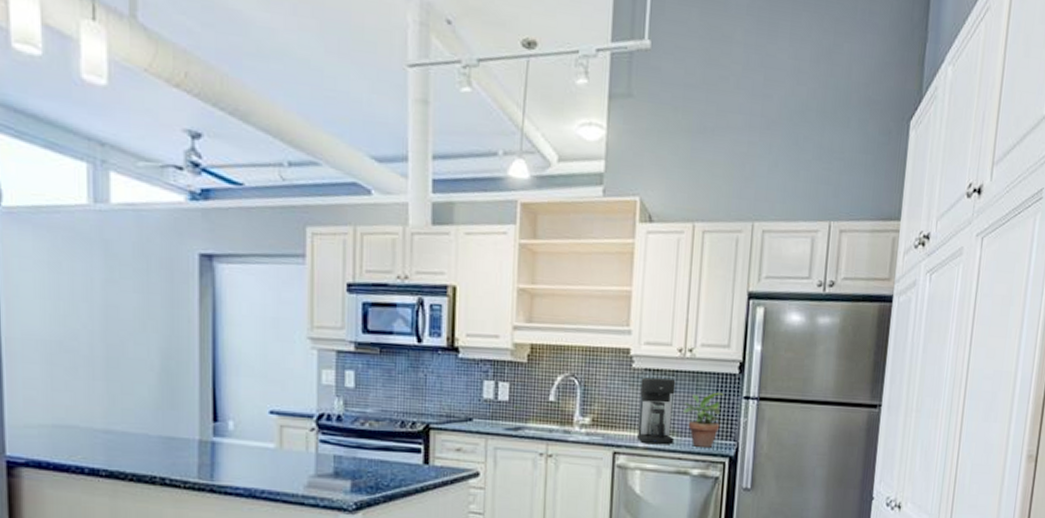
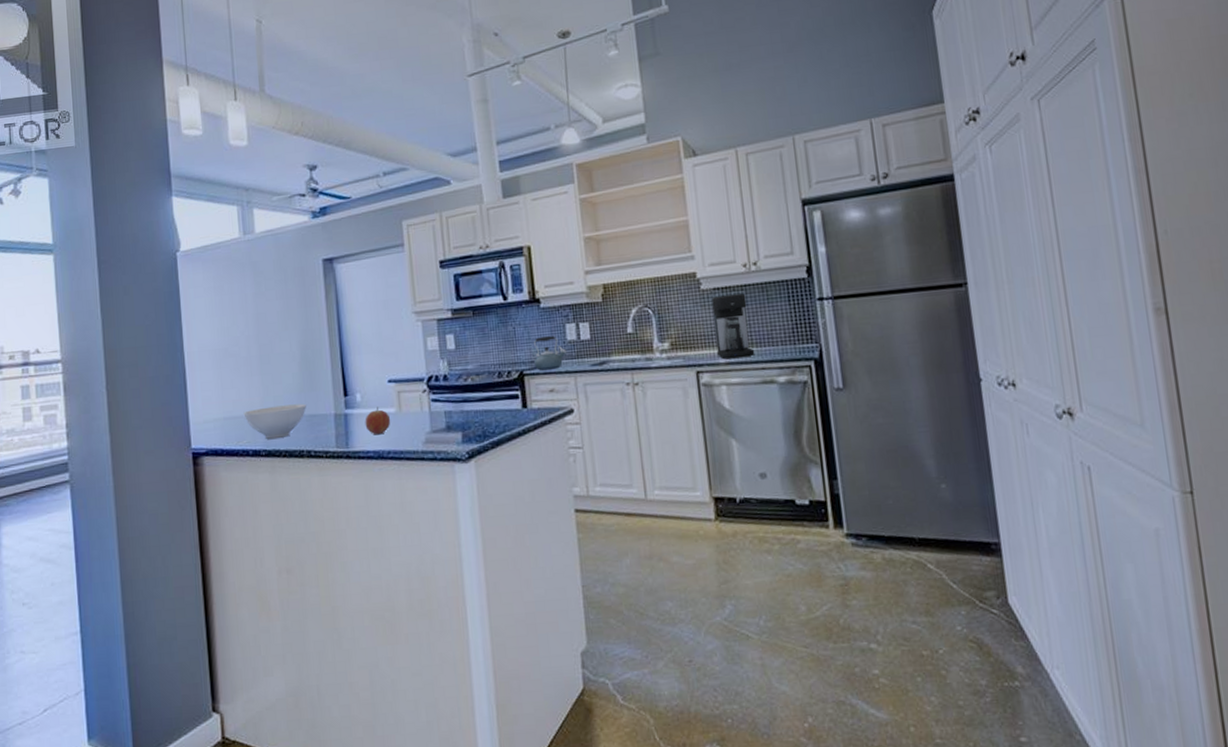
bowl: none [79,420,163,459] -> present [243,403,306,440]
fruit: none [236,439,269,471] -> present [365,407,391,435]
kettle: none [442,390,481,428] -> present [533,336,567,371]
potted plant: present [683,392,724,447] -> none [757,298,800,355]

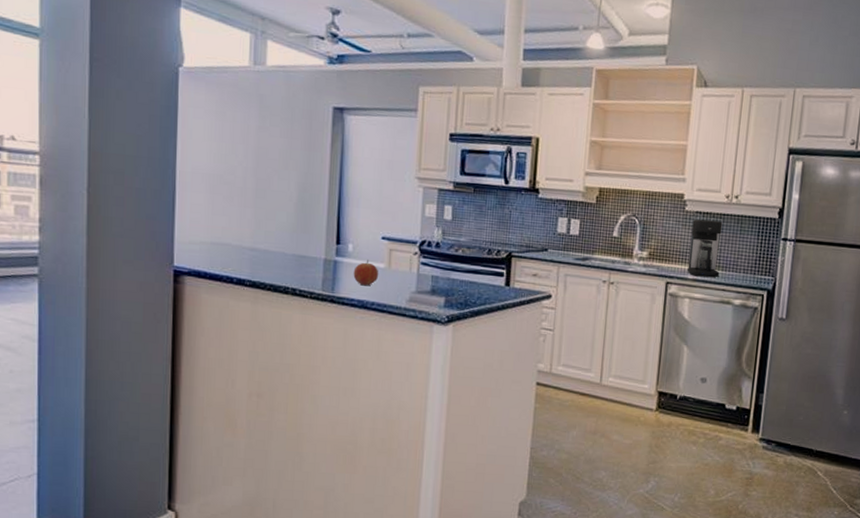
bowl: present [243,403,306,440] -> none [232,239,297,273]
kettle: present [533,336,567,371] -> none [522,224,556,257]

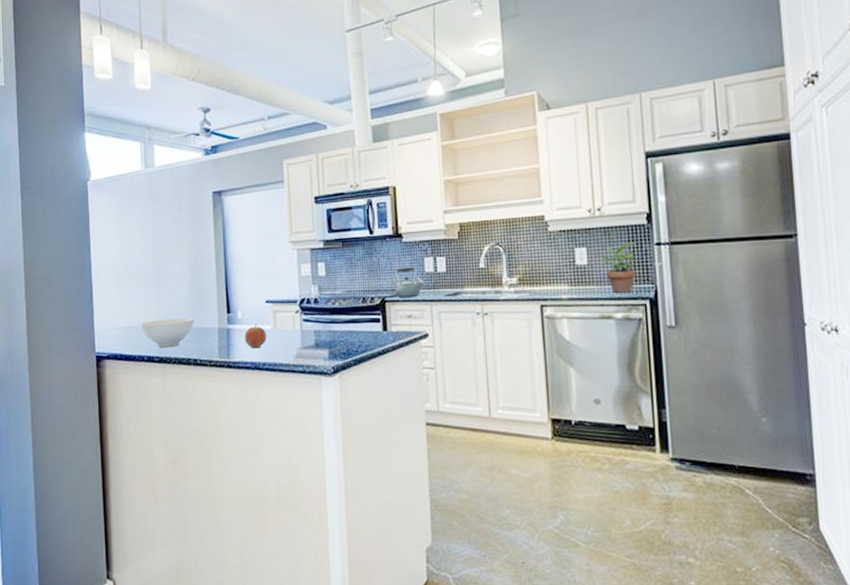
bowl: none [232,239,297,273] -> present [140,318,194,348]
kettle: none [522,224,556,257] -> present [394,267,425,298]
coffee maker: present [688,219,723,277] -> none [558,236,595,295]
potted plant: none [728,233,764,281] -> present [599,242,637,293]

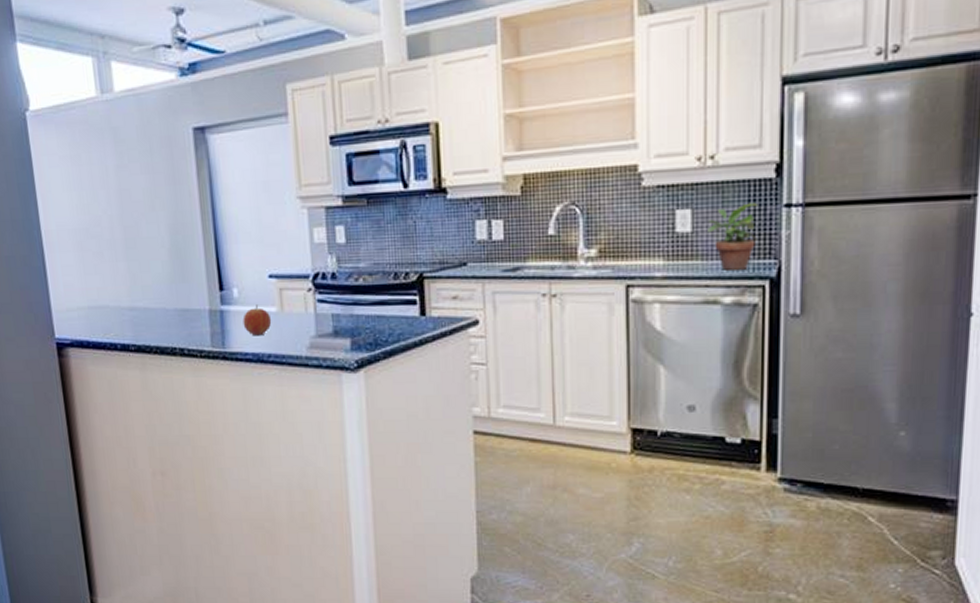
bowl: present [140,318,194,348] -> none [109,296,178,334]
kettle: present [394,267,425,298] -> none [435,233,476,274]

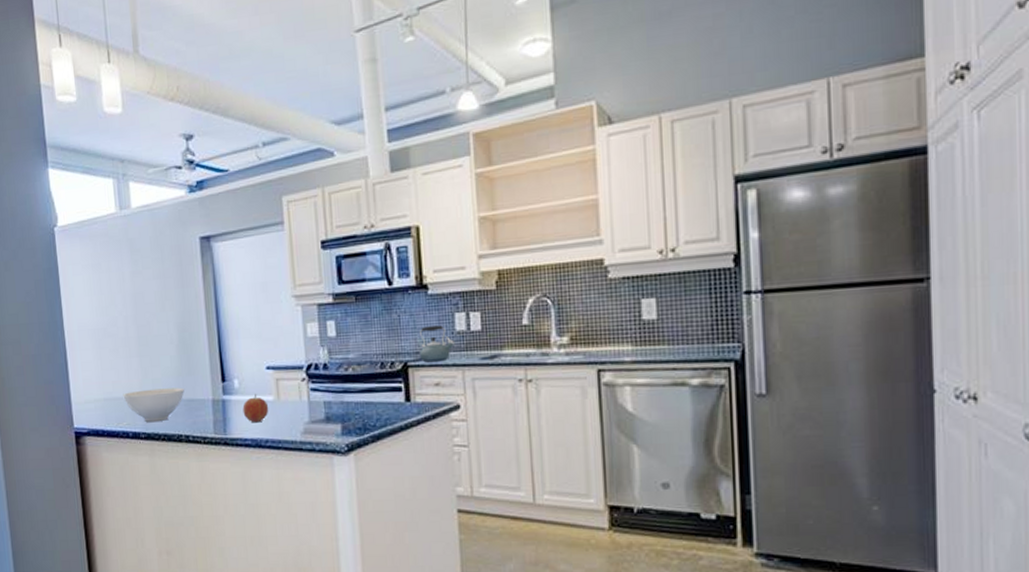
bowl: none [109,296,178,334] -> present [123,387,184,423]
kettle: none [435,233,476,274] -> present [418,325,456,363]
potted plant: present [708,202,758,270] -> none [672,290,720,354]

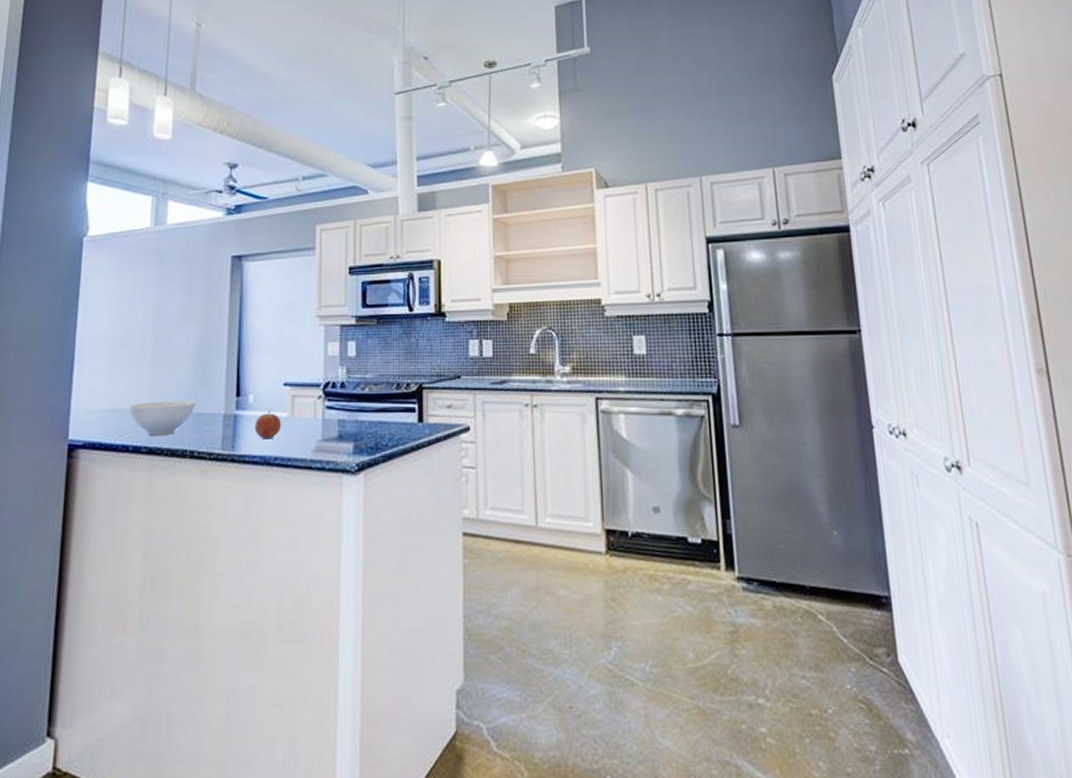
kettle: present [418,325,456,363] -> none [433,351,468,385]

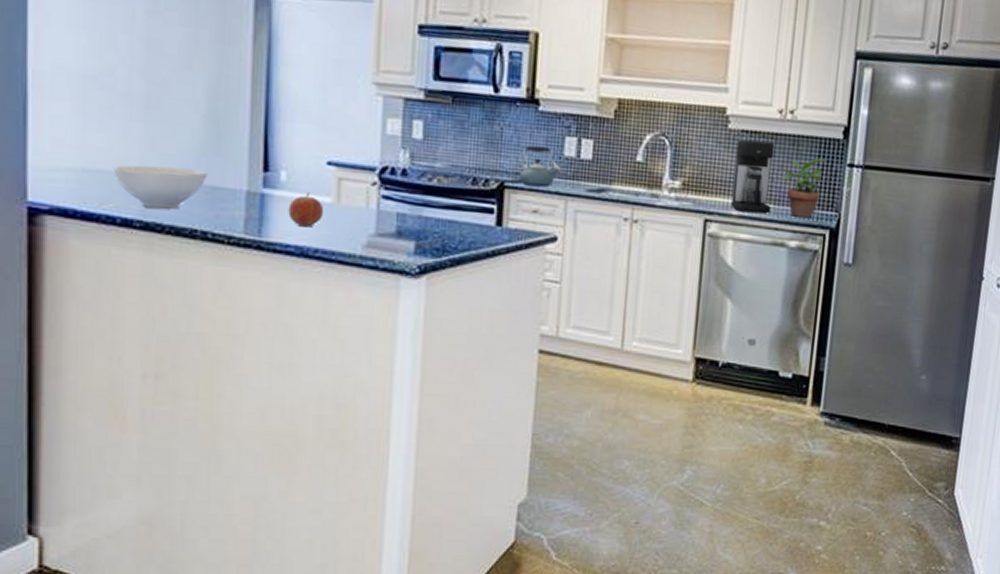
kettle: none [433,351,468,385] -> present [518,145,562,188]
coffee maker: none [615,323,654,388] -> present [731,139,775,213]
potted plant: none [659,332,699,387] -> present [782,158,826,218]

